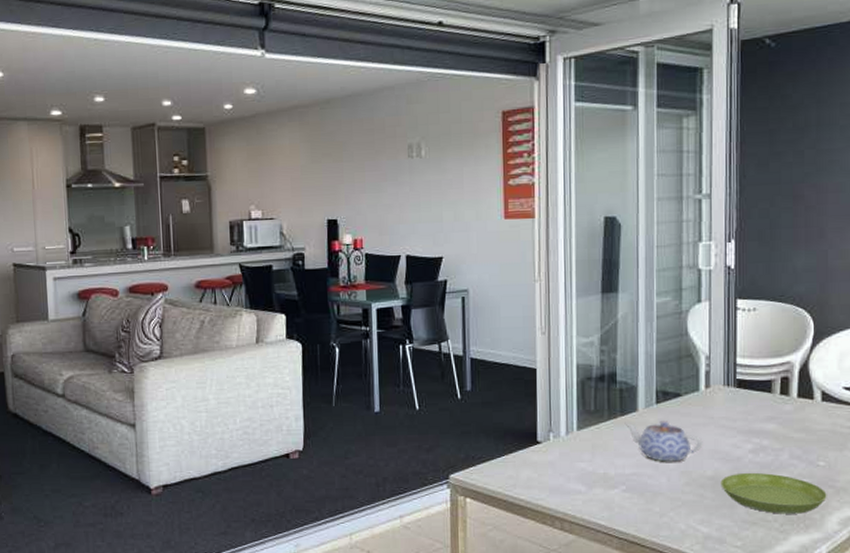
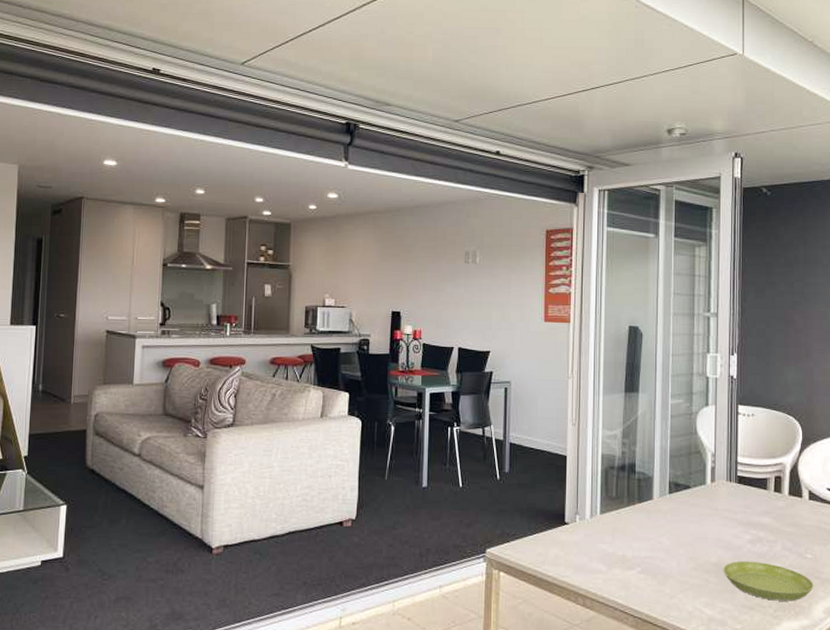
teapot: present [624,421,703,462] -> none [641,509,708,548]

